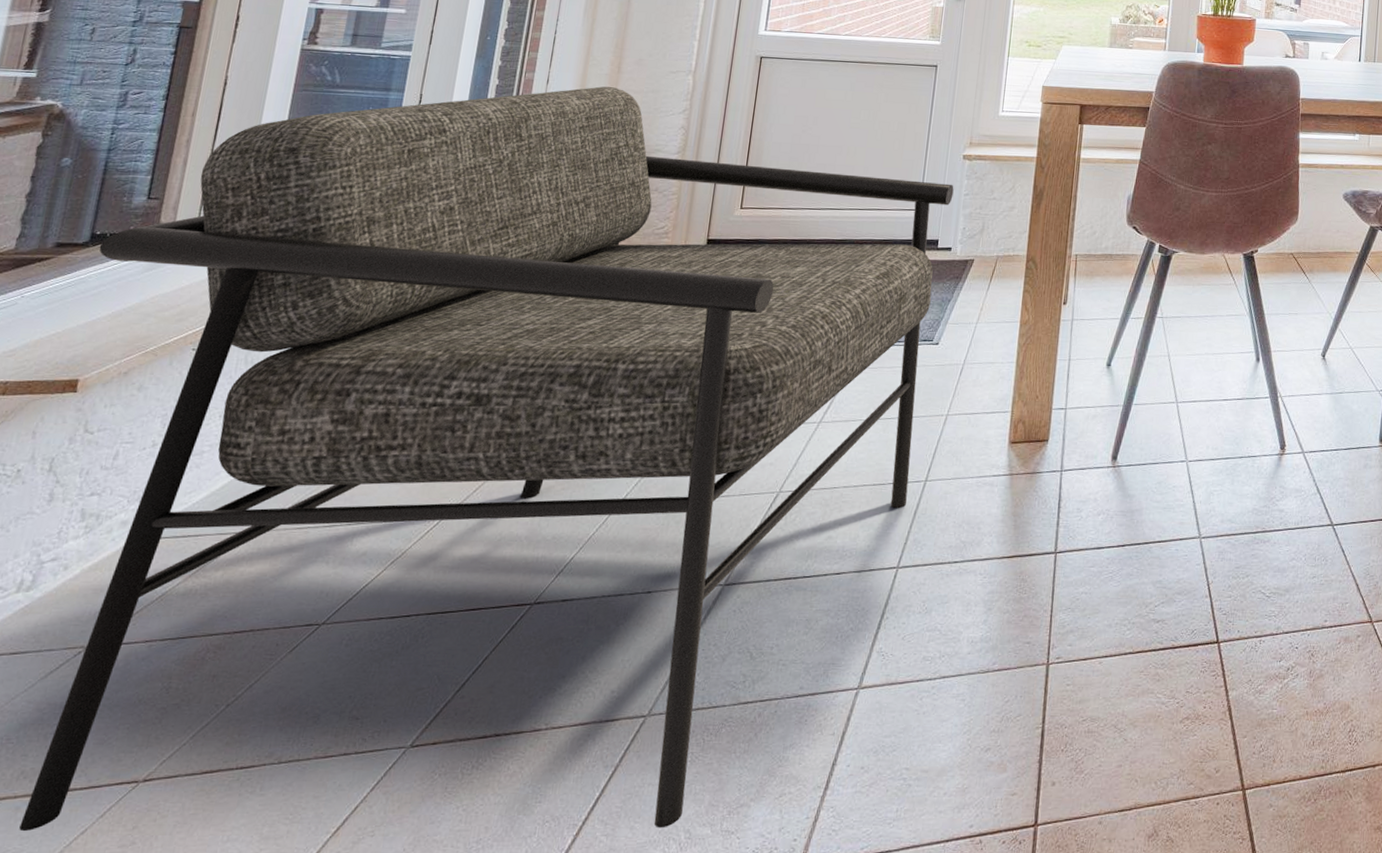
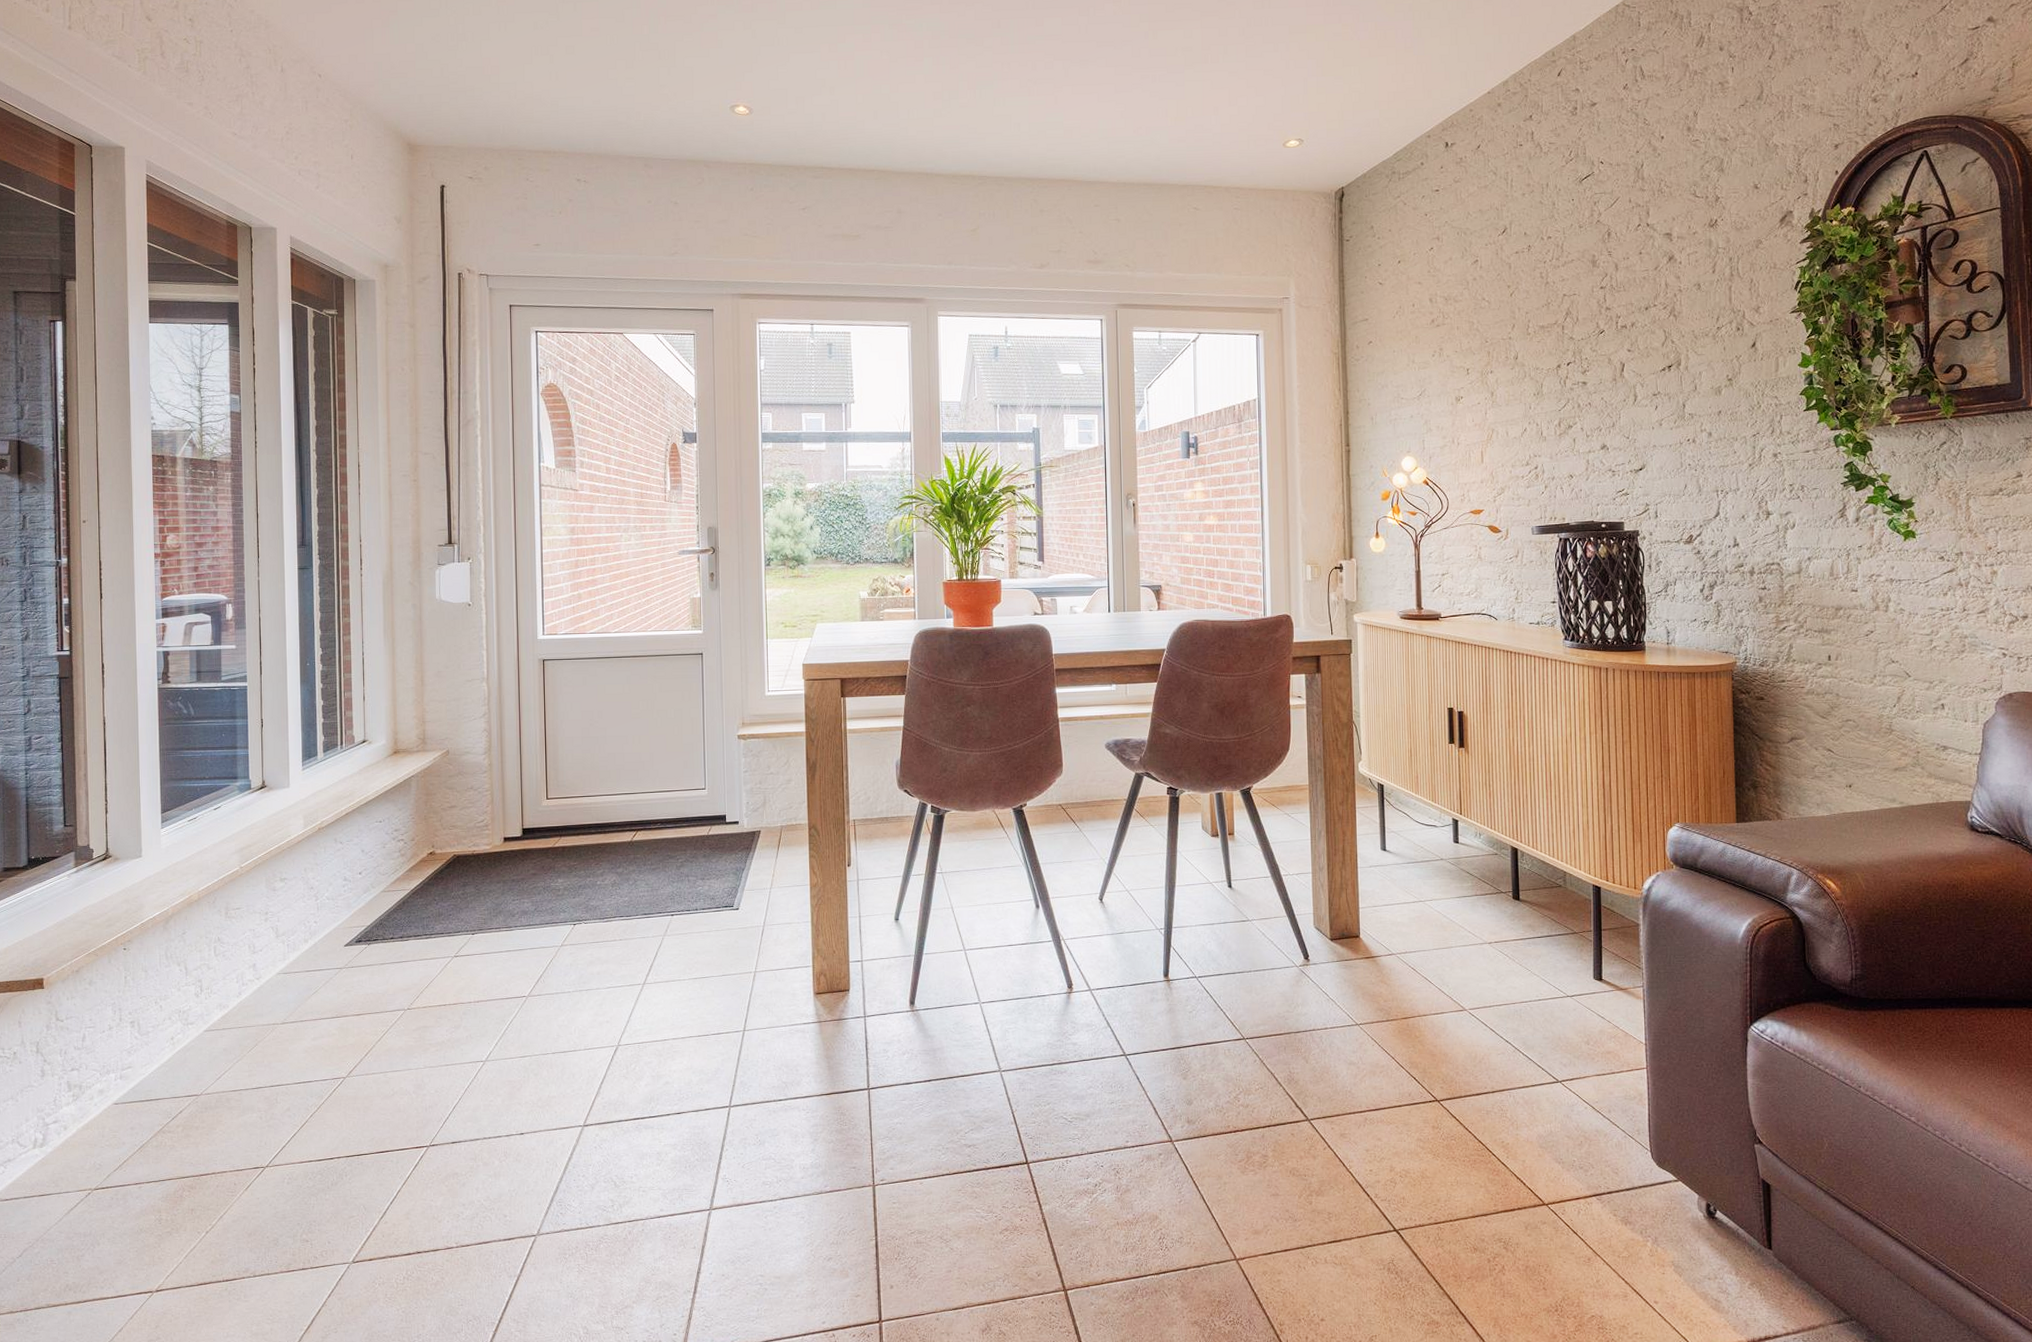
armchair: present [19,86,954,832] -> none [36,699,734,1330]

